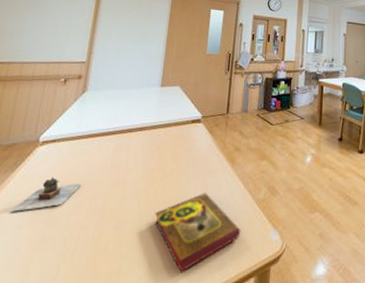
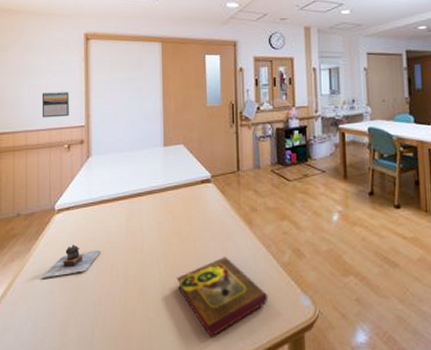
calendar: none [42,28,75,52] -> present [42,92,69,118]

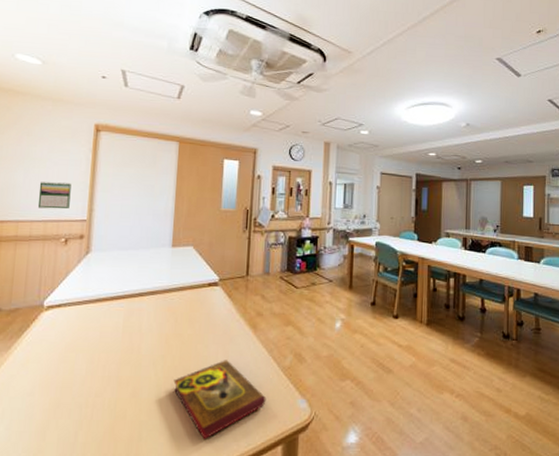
teapot: present [41,244,101,278] -> none [21,343,93,379]

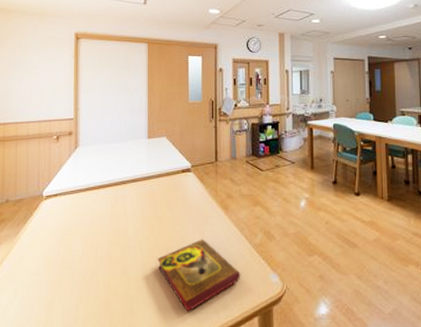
calendar: present [37,182,71,209] -> none [32,87,59,111]

